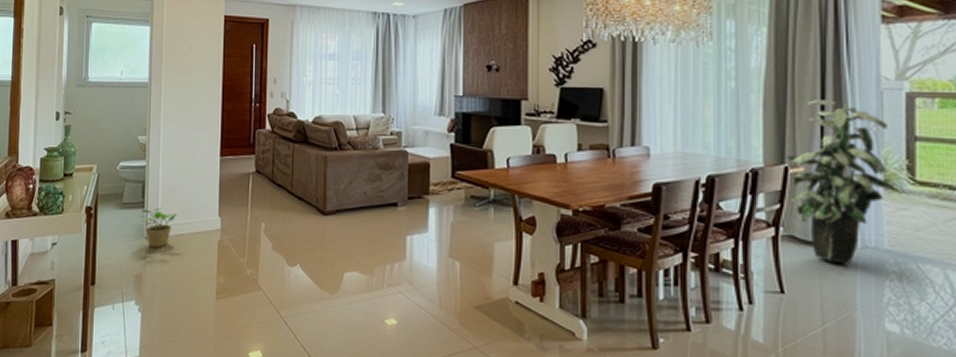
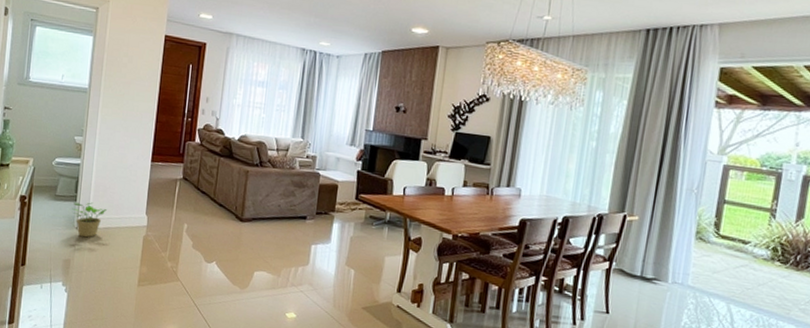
indoor plant: present [784,100,896,265] -> none [624,163,706,296]

